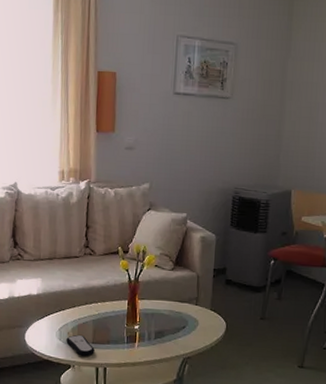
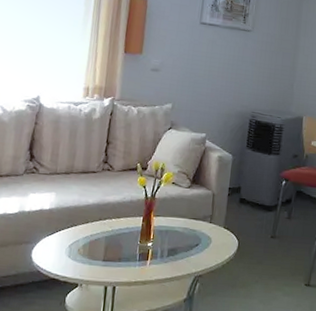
remote control: present [66,334,95,357] -> none [75,251,105,275]

